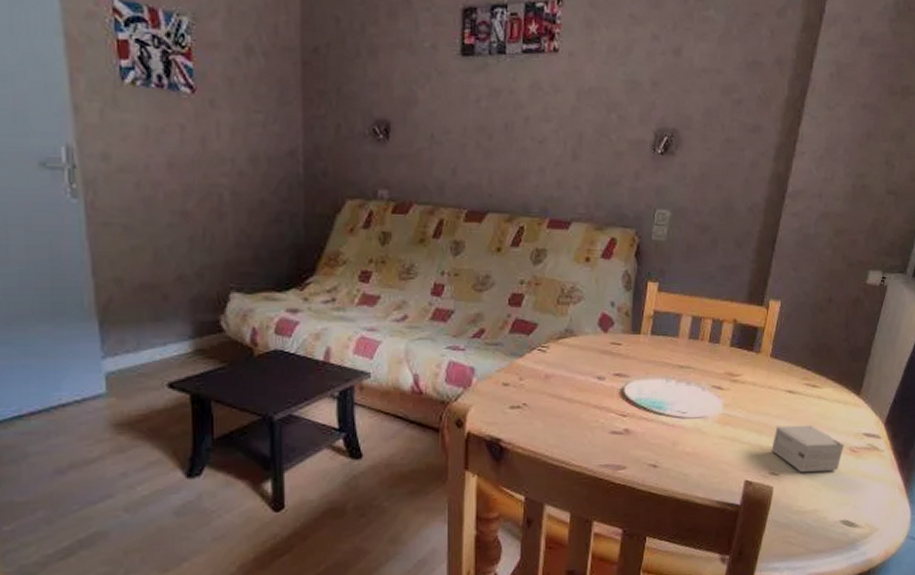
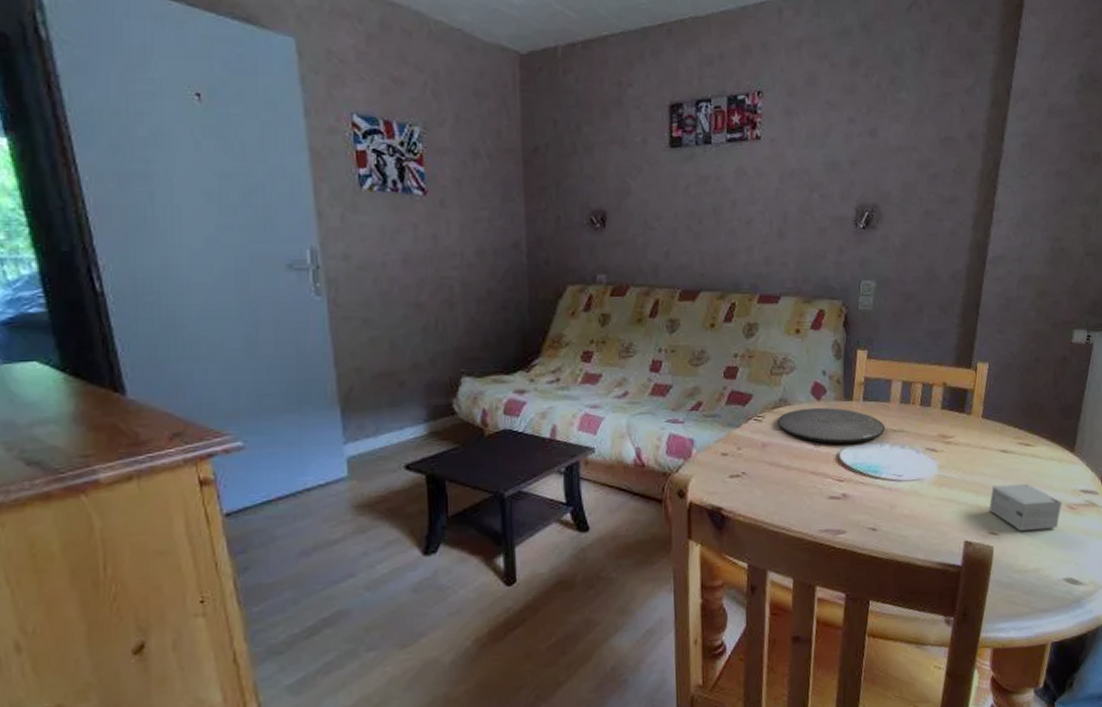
plate: none [561,339,673,378] -> present [776,407,886,444]

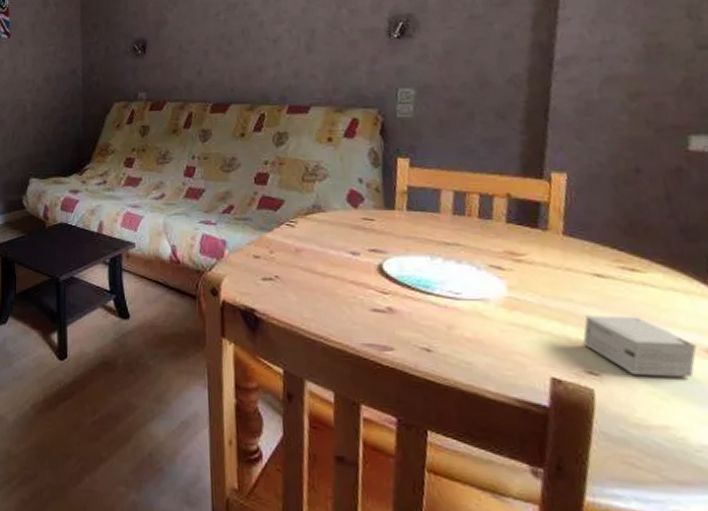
plate: present [776,407,886,444] -> none [310,215,437,254]

